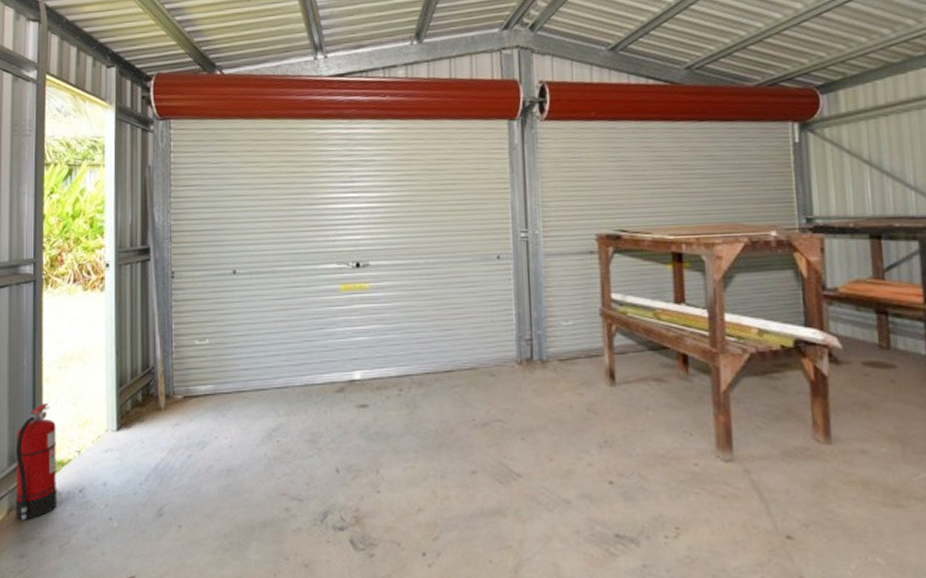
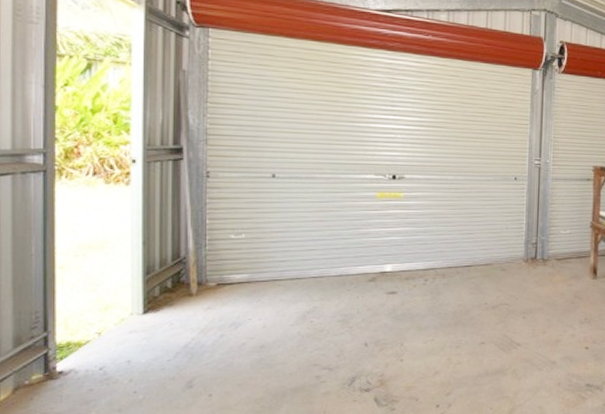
fire extinguisher: present [15,402,57,520] -> none [22,288,74,398]

